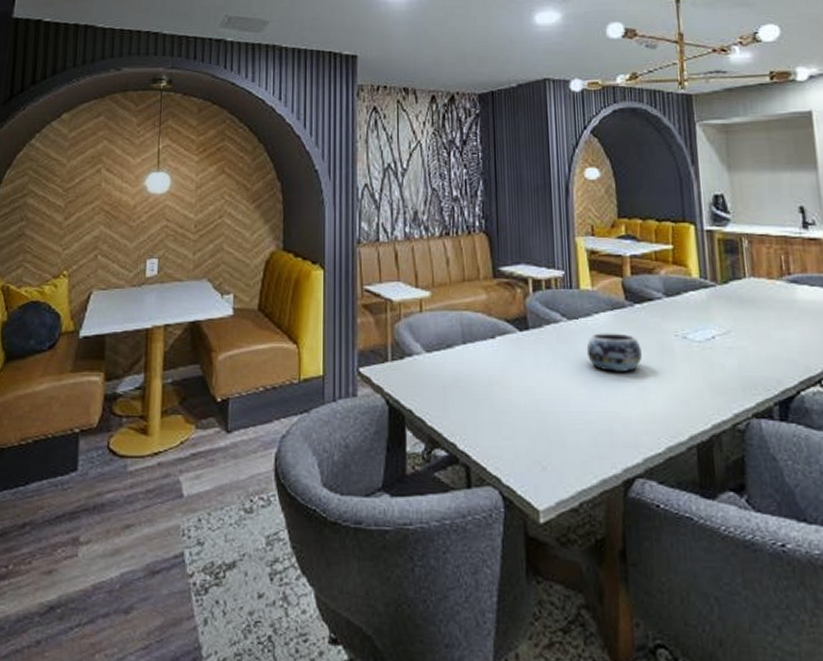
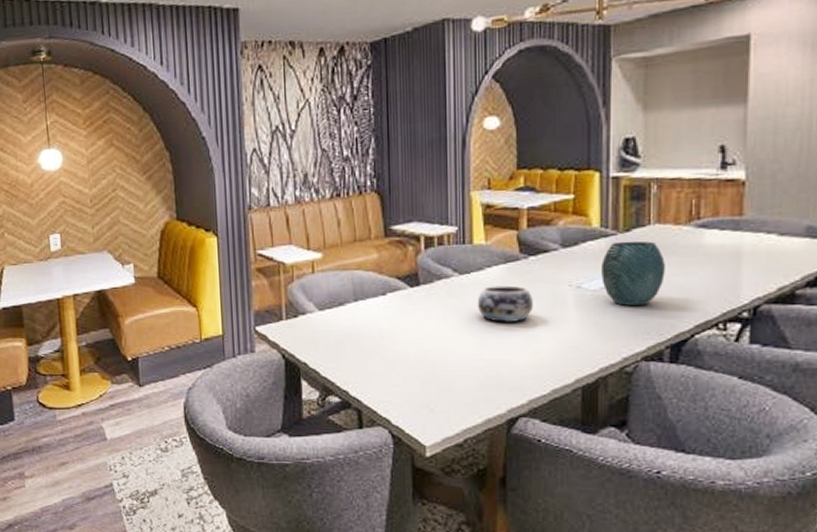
vase: none [704,293,765,358] -> present [602,241,665,306]

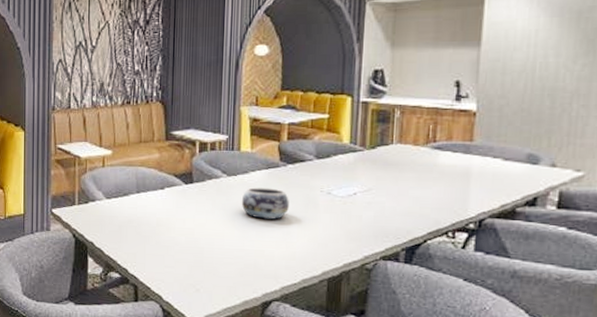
vase: present [602,241,665,306] -> none [349,157,404,212]

